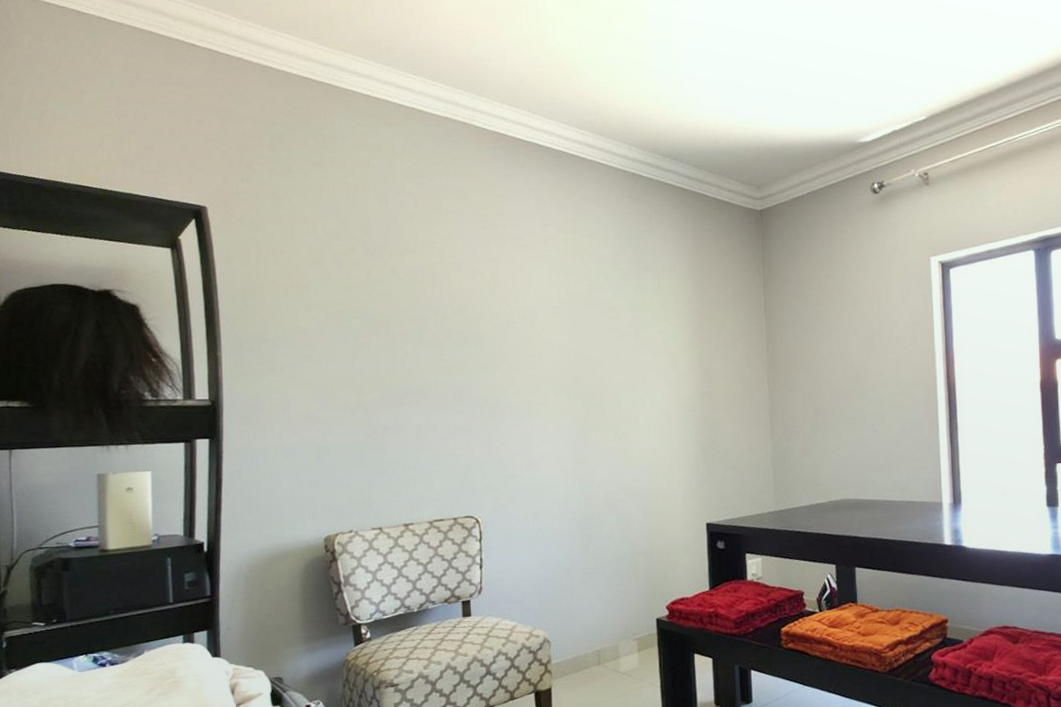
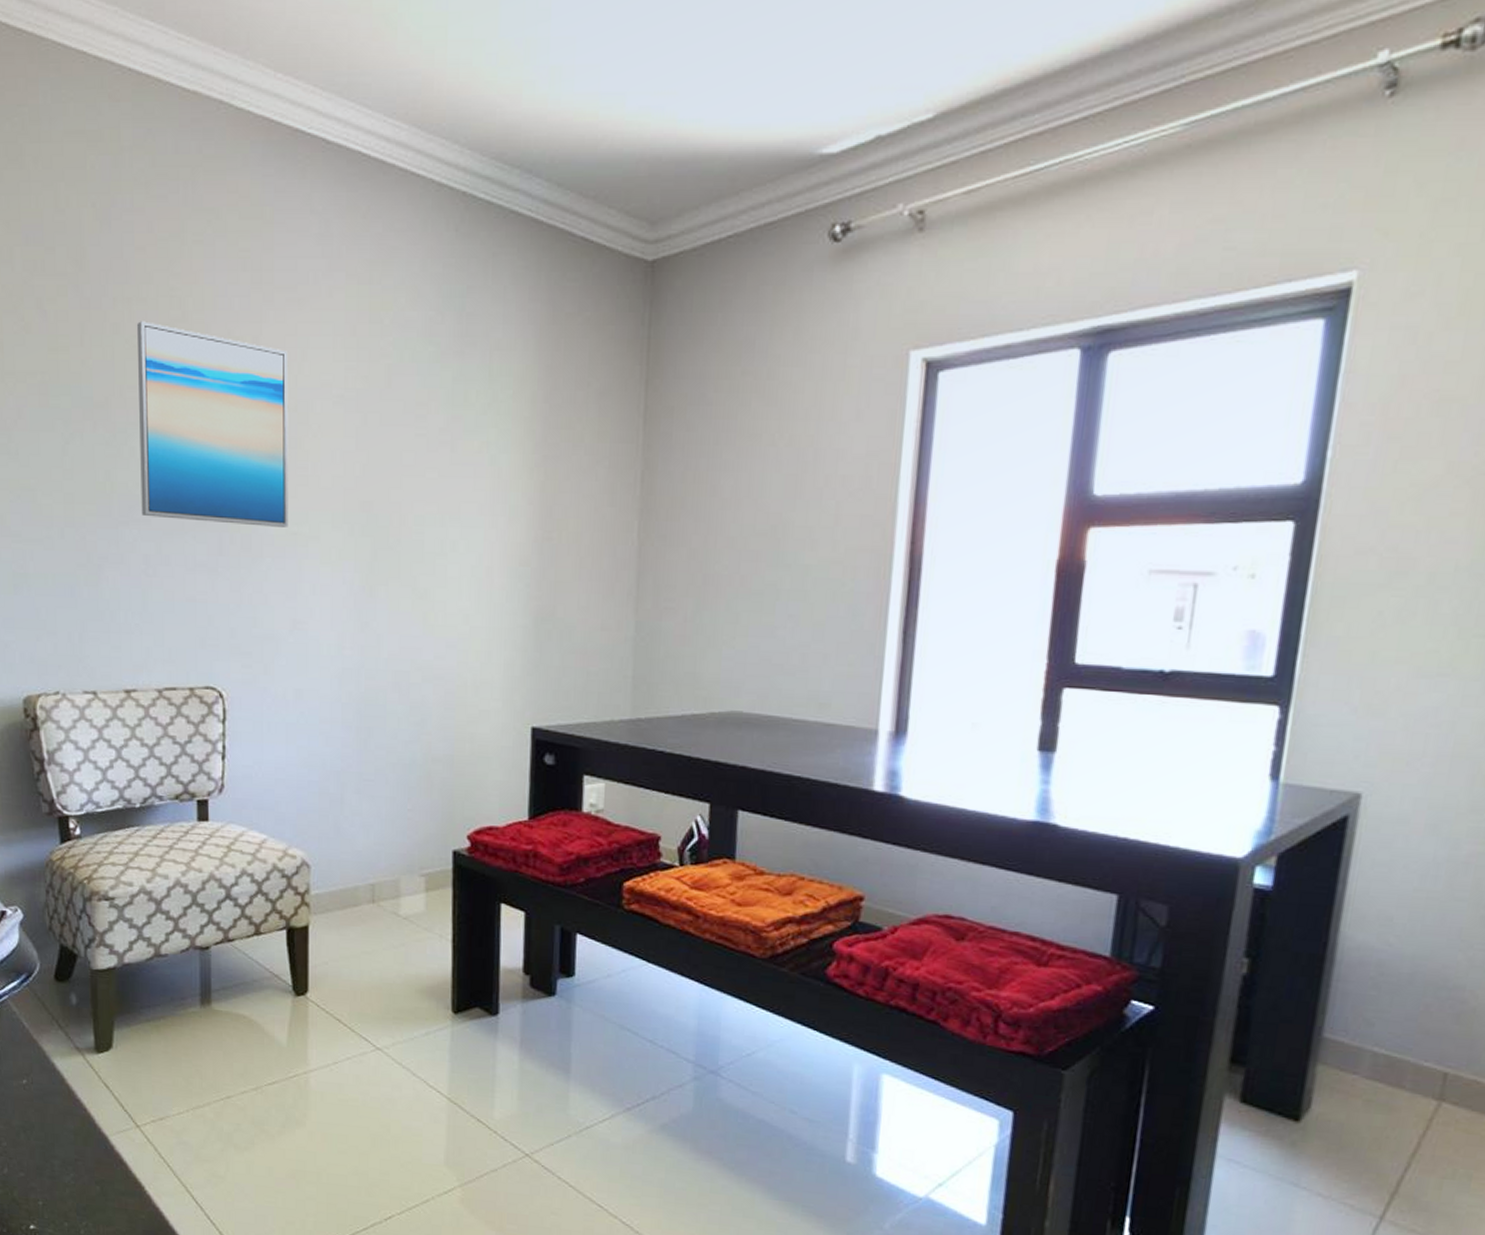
wall art: none [408,265,523,399] -> present [136,321,289,527]

